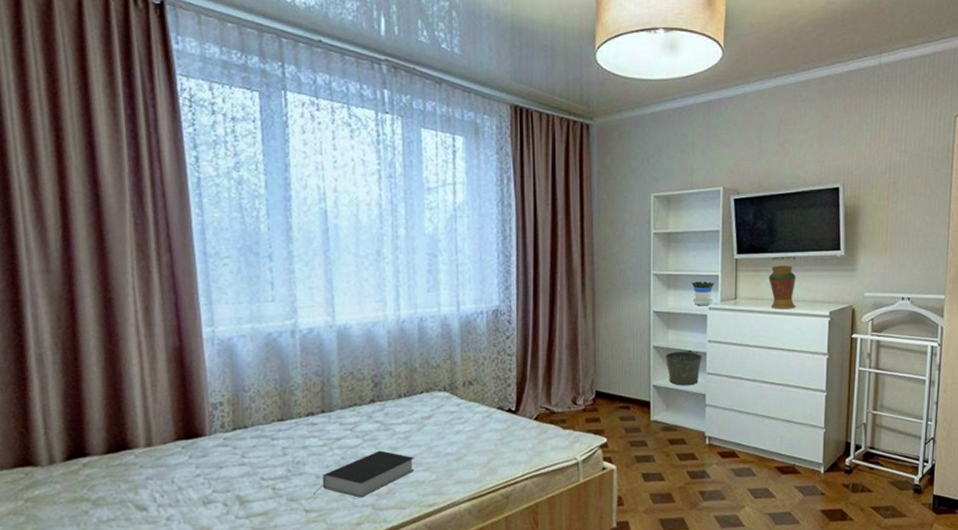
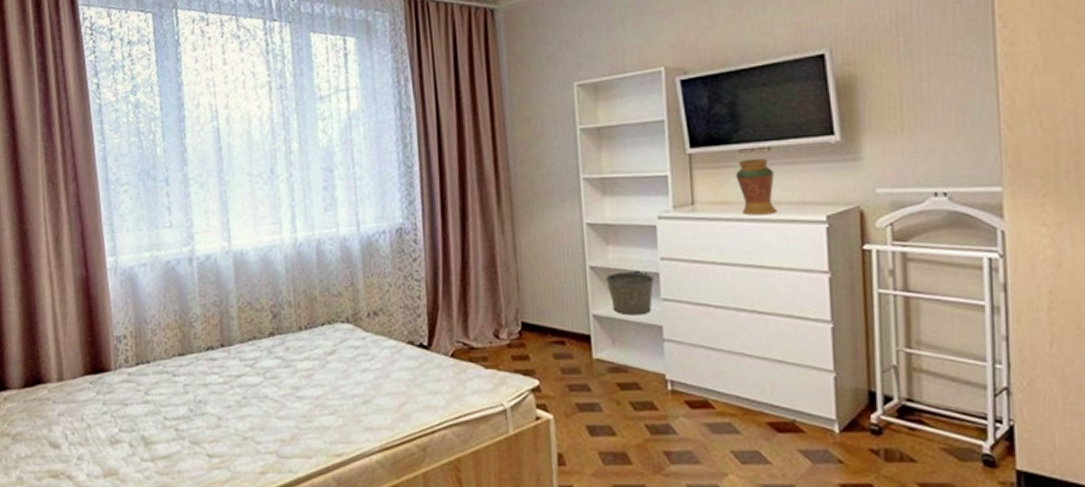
book: present [313,450,415,498] -> none [216,390,319,443]
flowerpot: present [691,281,714,305] -> none [633,184,663,214]

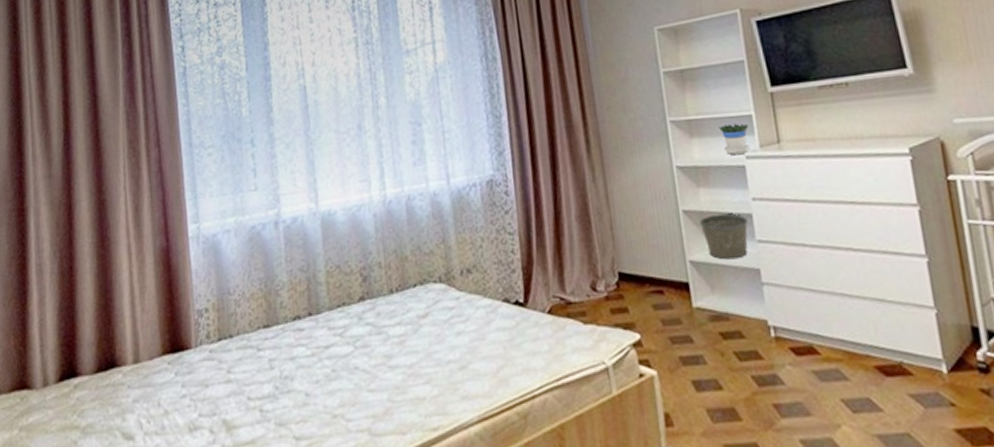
flowerpot: none [633,184,663,214] -> present [719,123,751,155]
decorative vase: present [736,159,776,216] -> none [817,94,860,152]

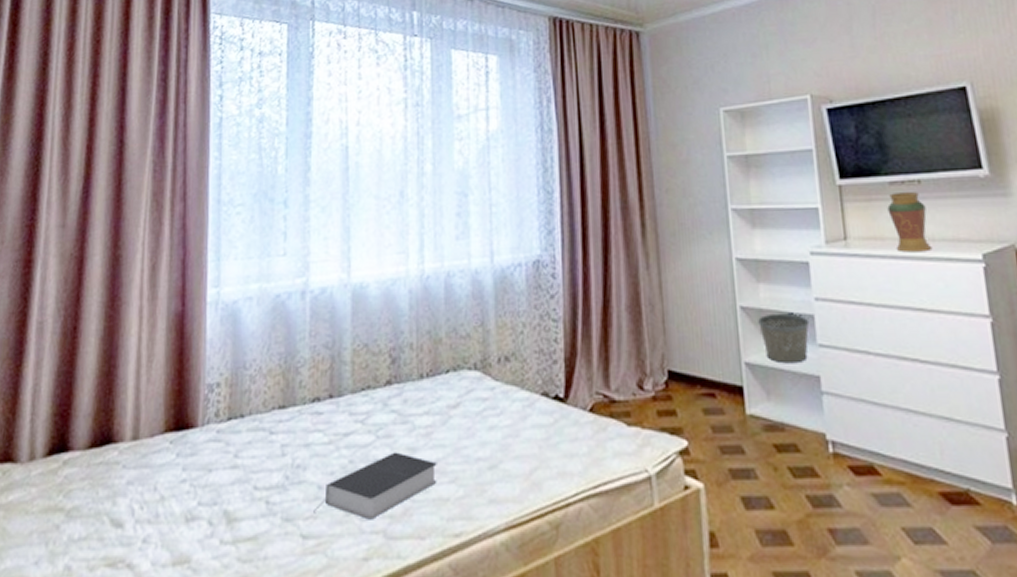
book: none [303,359,413,421] -> present [313,452,437,520]
flowerpot: present [719,123,751,155] -> none [783,216,816,249]
decorative vase: none [817,94,860,152] -> present [887,192,931,253]

